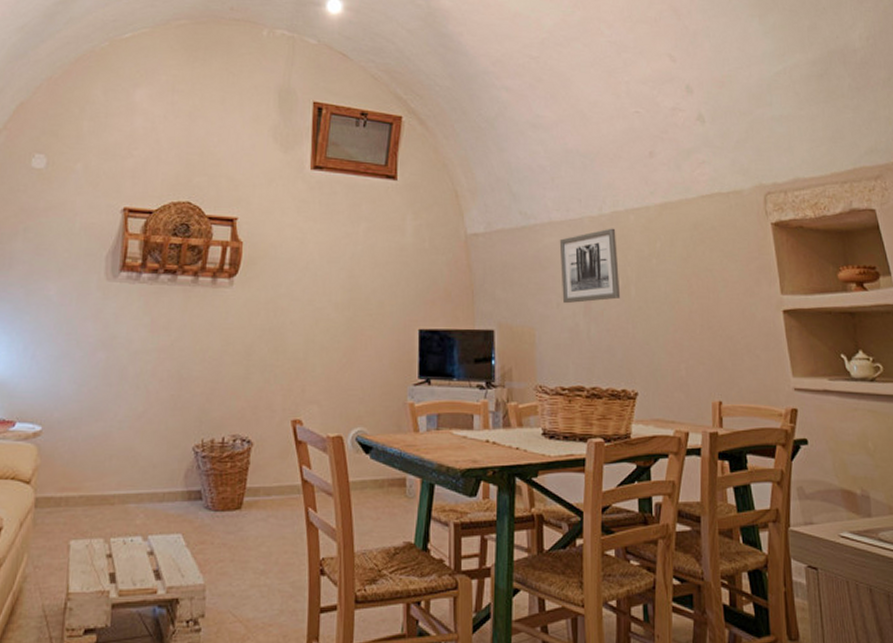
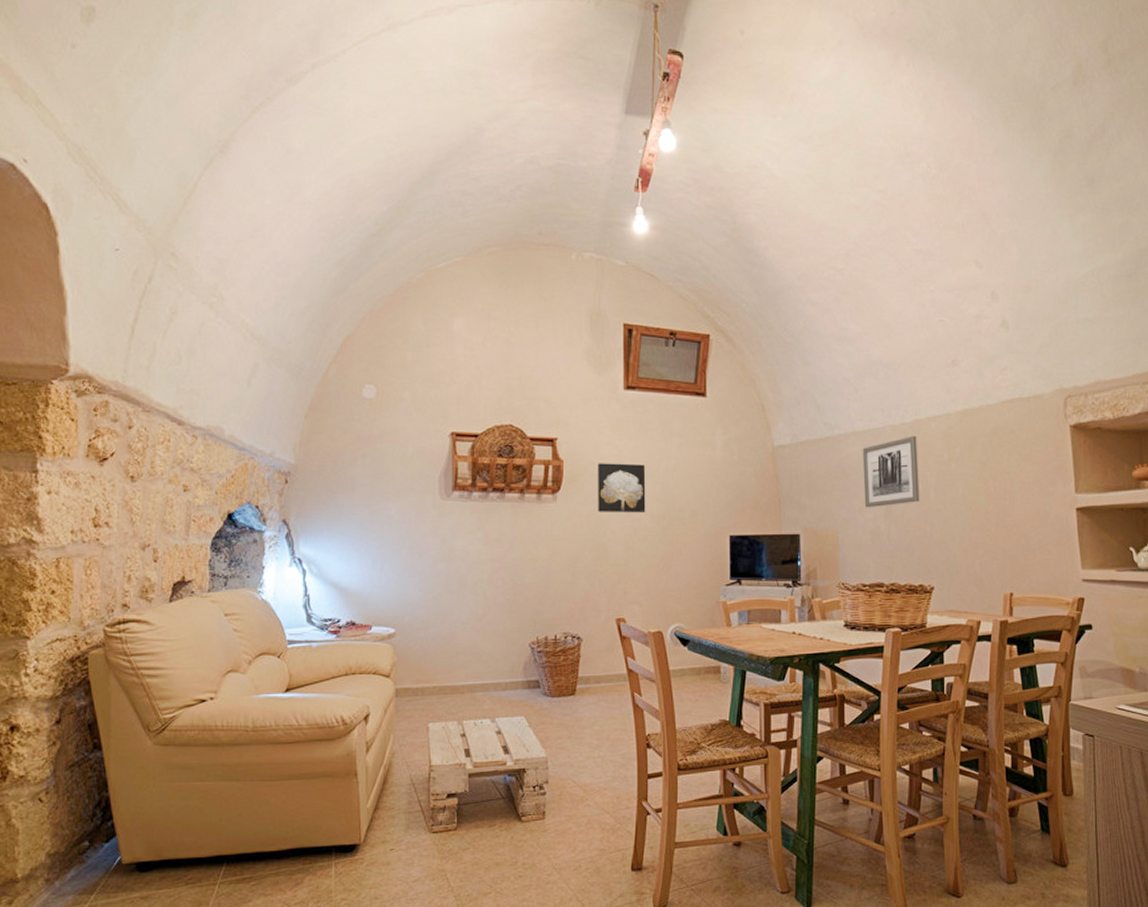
wall art: none [277,246,331,302] -> present [597,463,646,513]

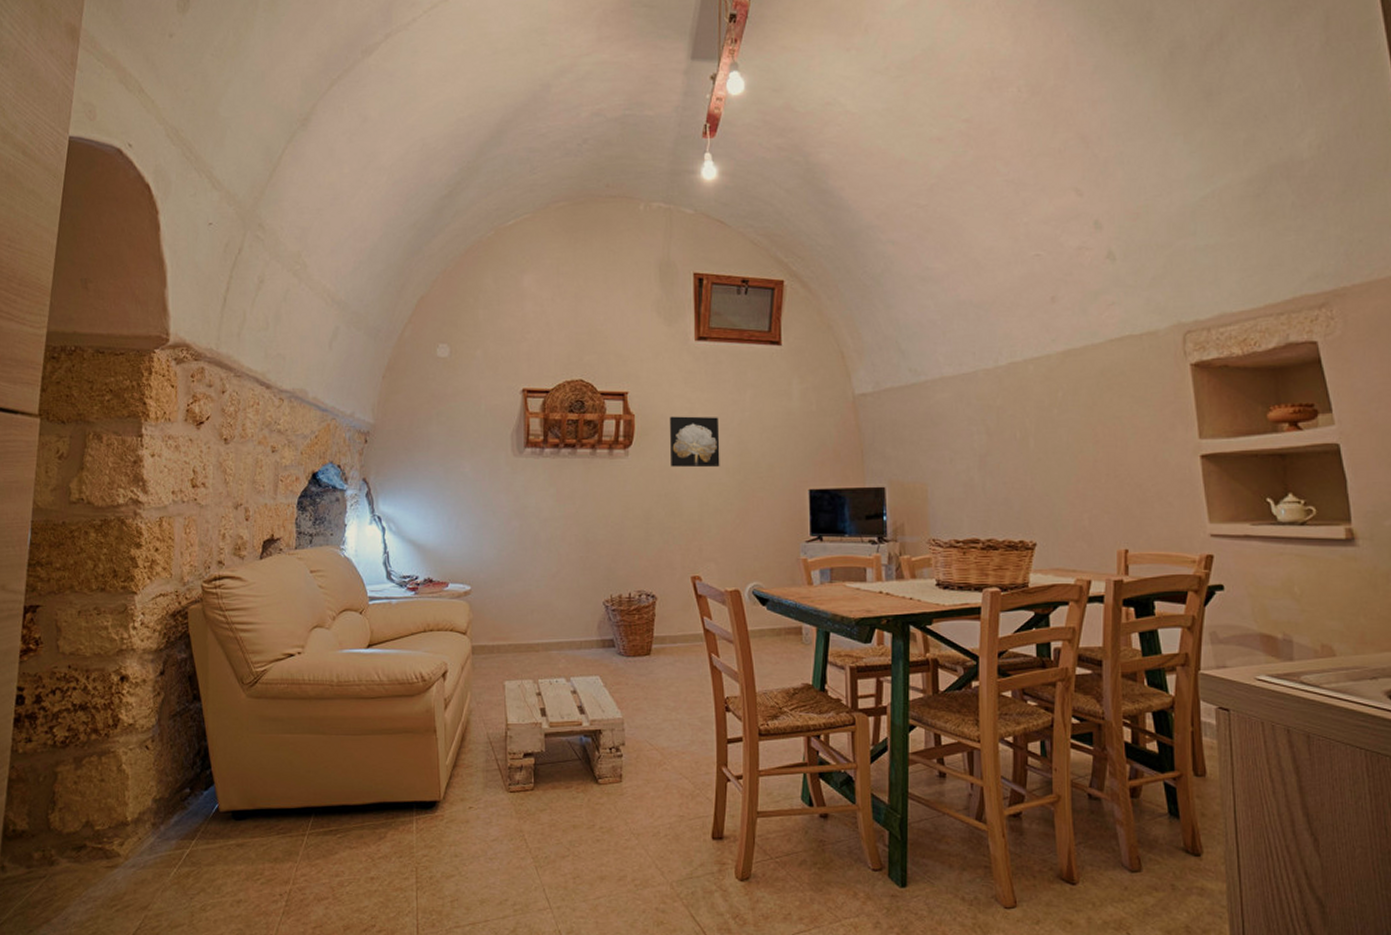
wall art: present [862,435,920,508] -> none [952,380,1018,459]

